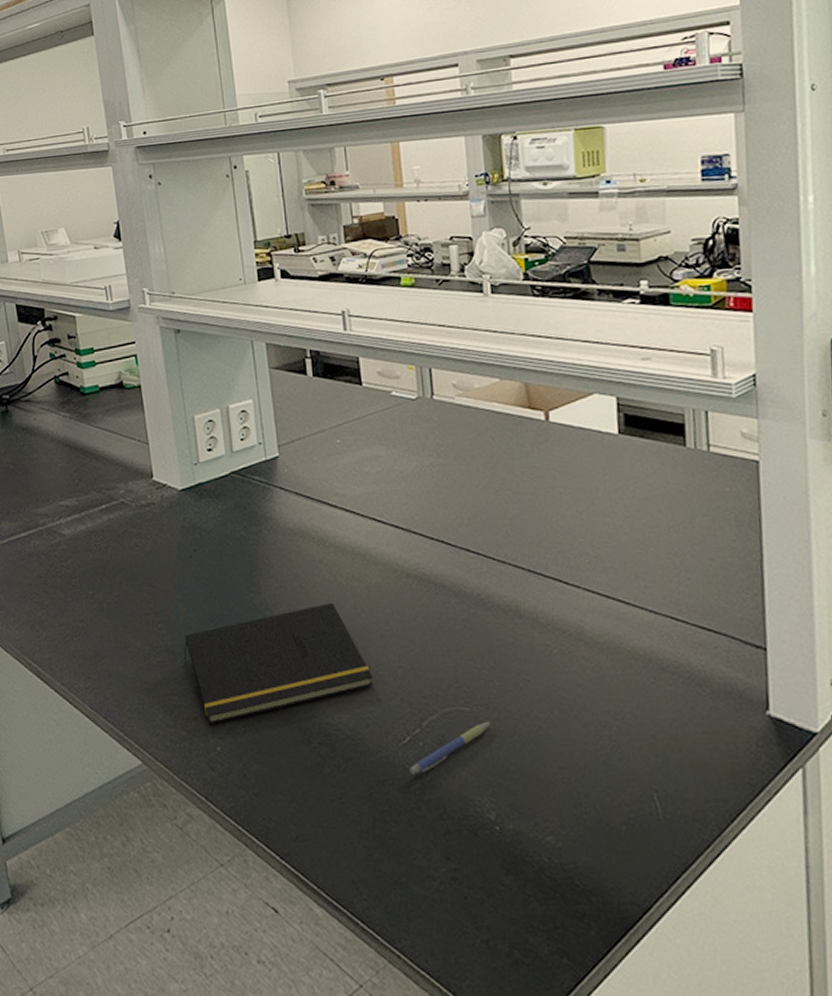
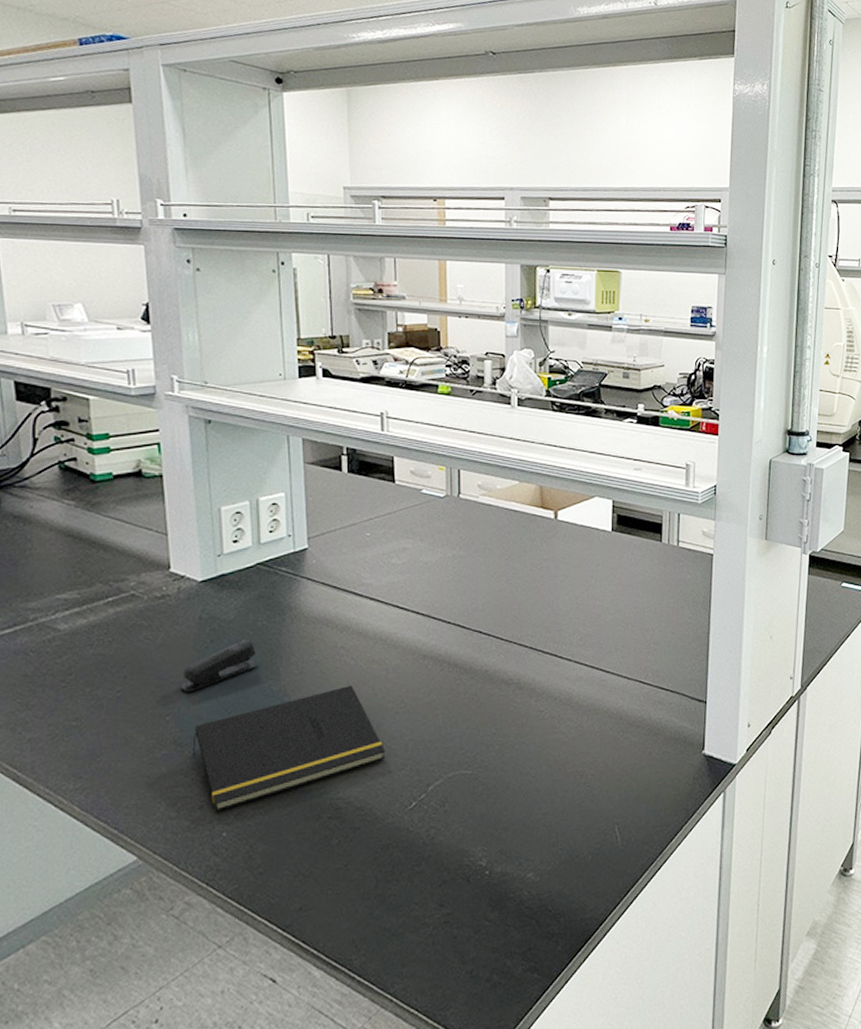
stapler: none [169,549,240,600] -> present [180,638,259,692]
pen: present [410,721,491,775] -> none [413,781,488,836]

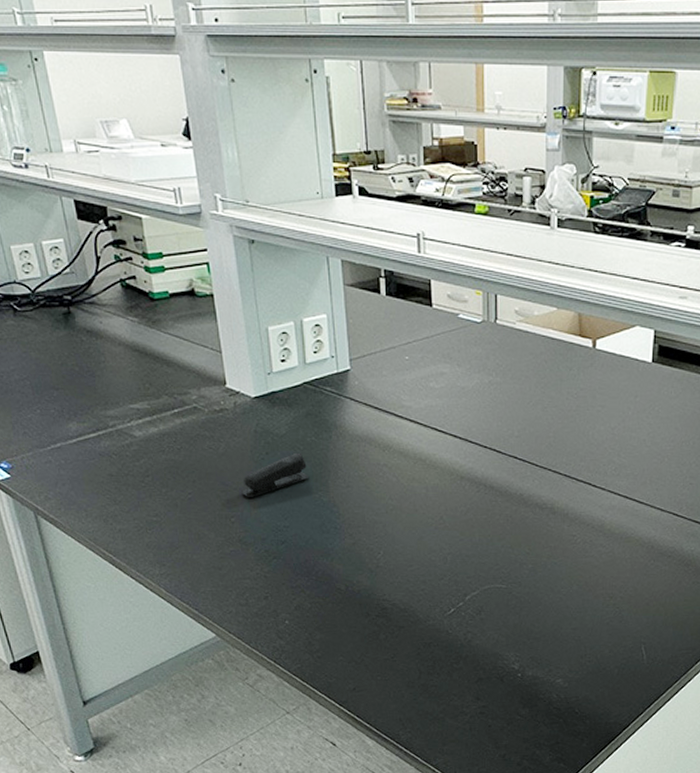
notepad: present [192,684,386,812] -> none [255,500,427,603]

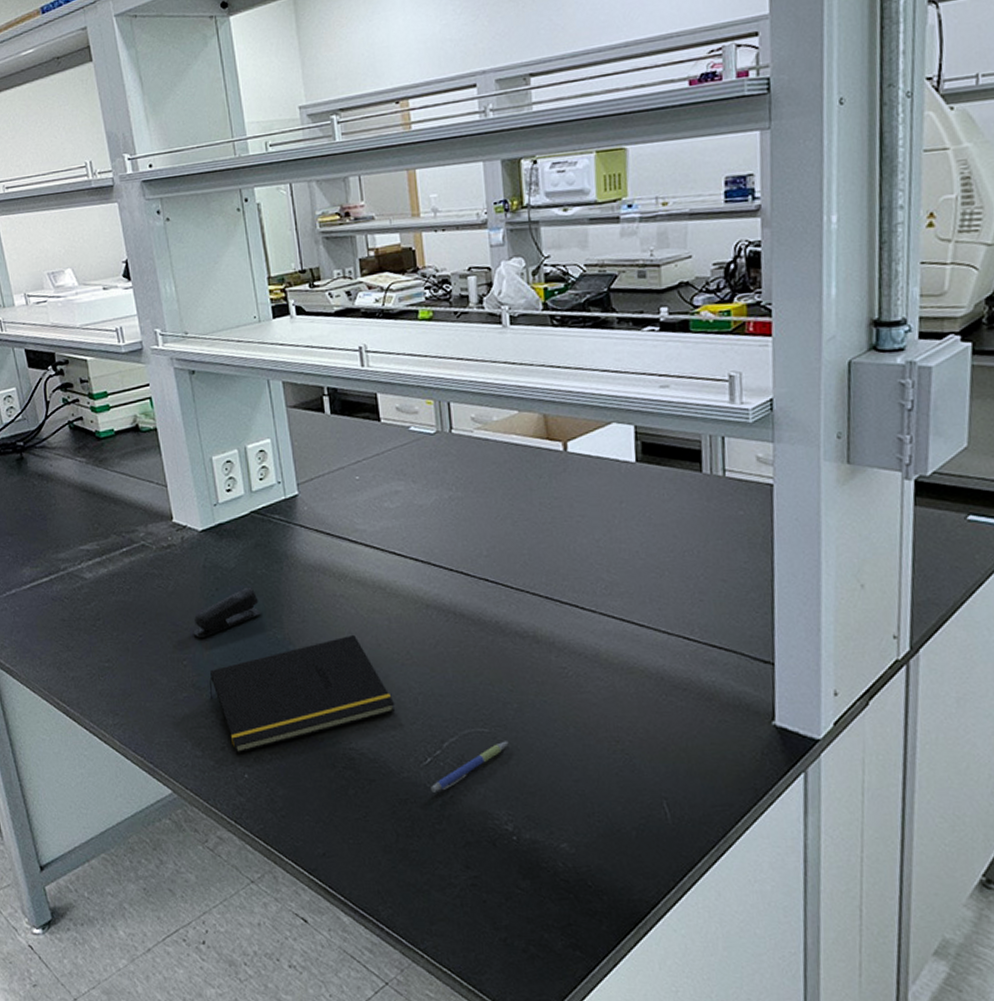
notepad: none [255,500,427,603] -> present [209,634,395,754]
pen: none [452,595,522,638] -> present [431,741,509,793]

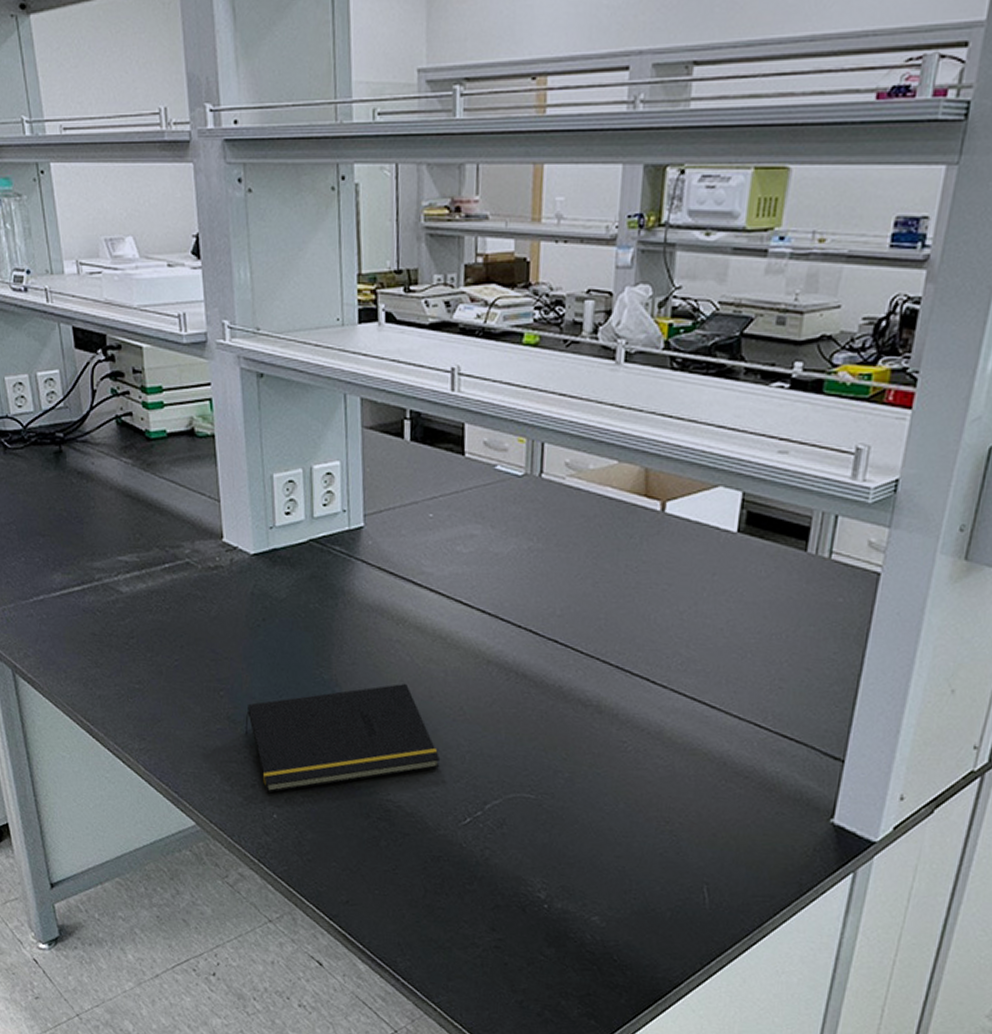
stapler: present [193,586,262,638] -> none [233,620,310,669]
pen: present [431,741,509,793] -> none [466,809,554,853]

